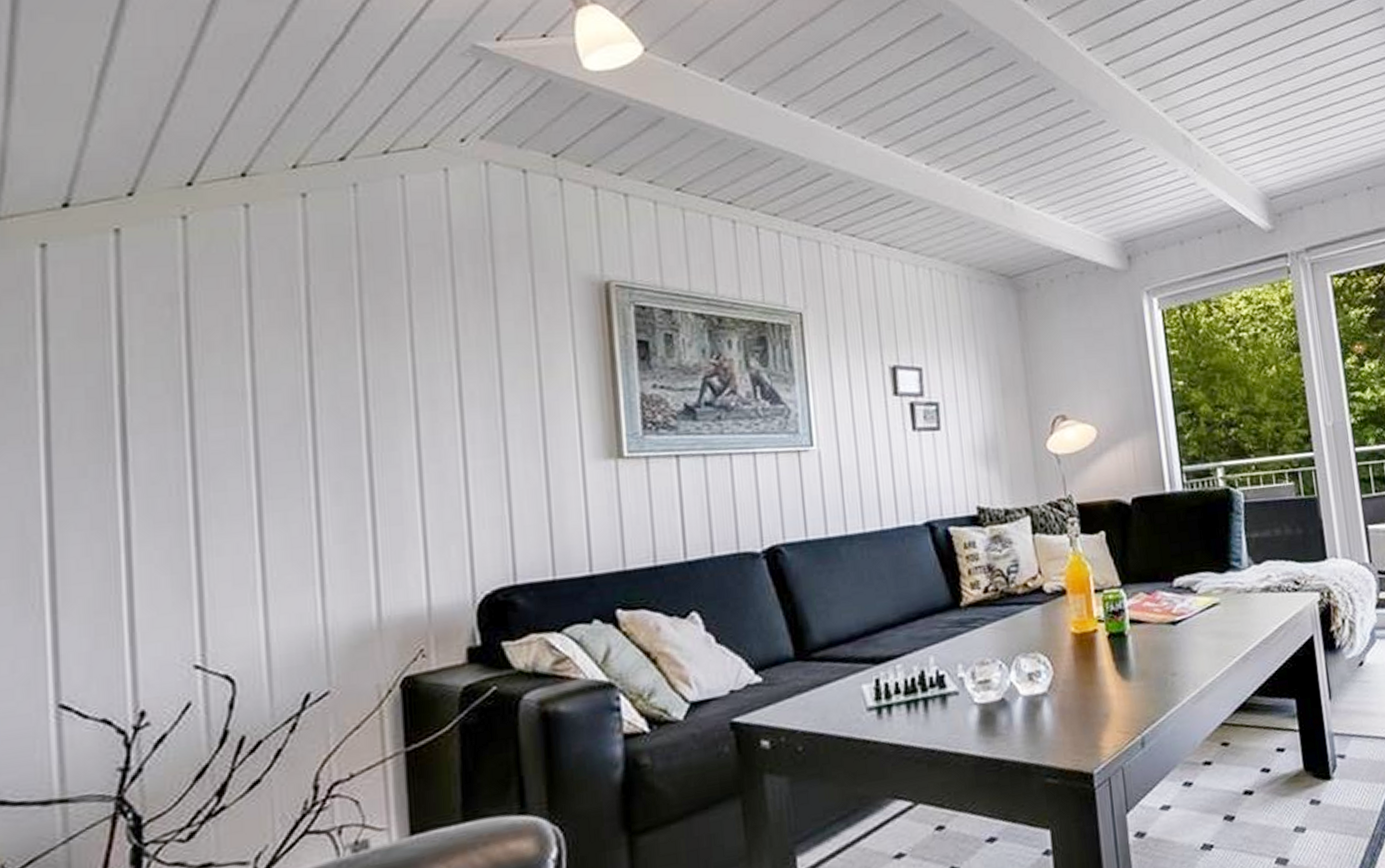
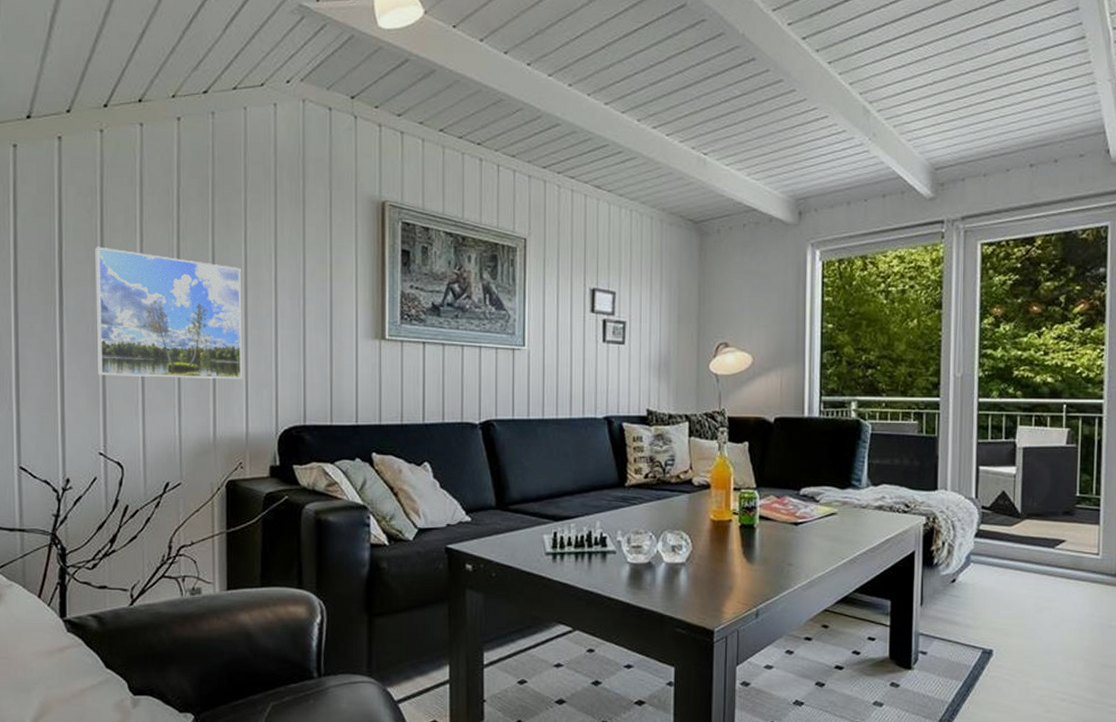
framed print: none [178,373,419,554] -> present [95,246,243,379]

